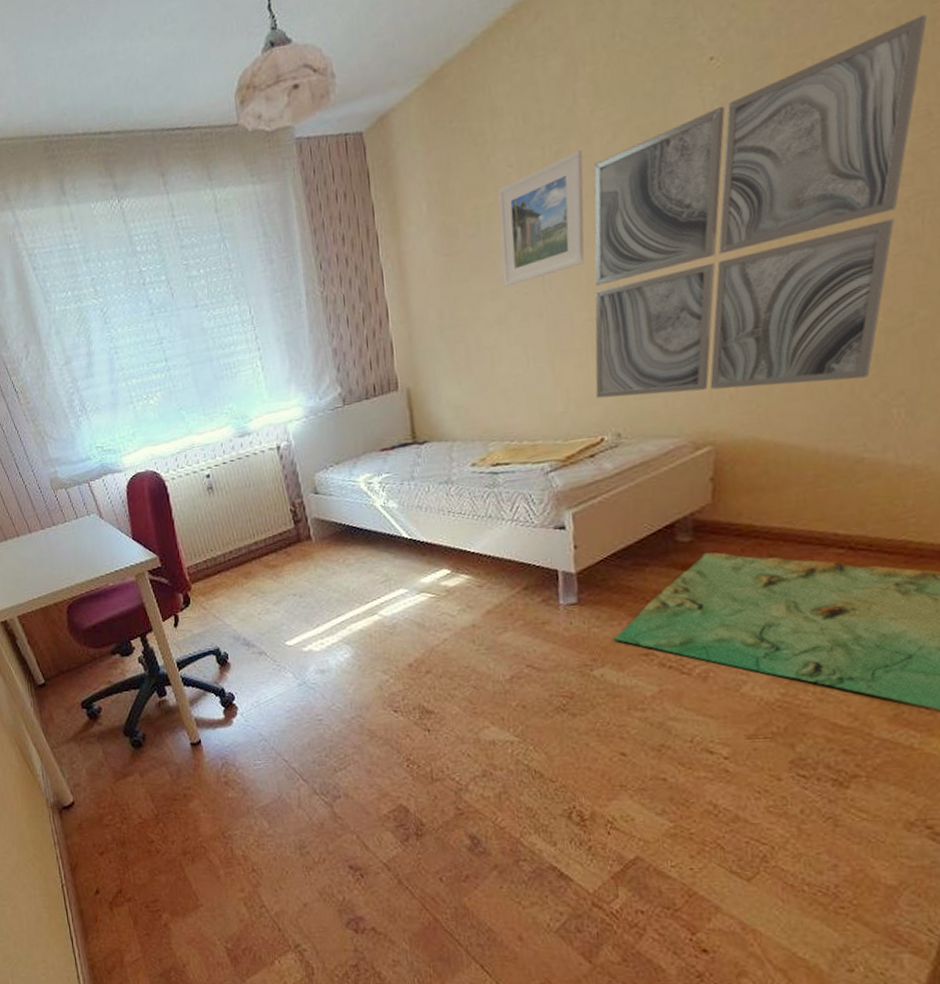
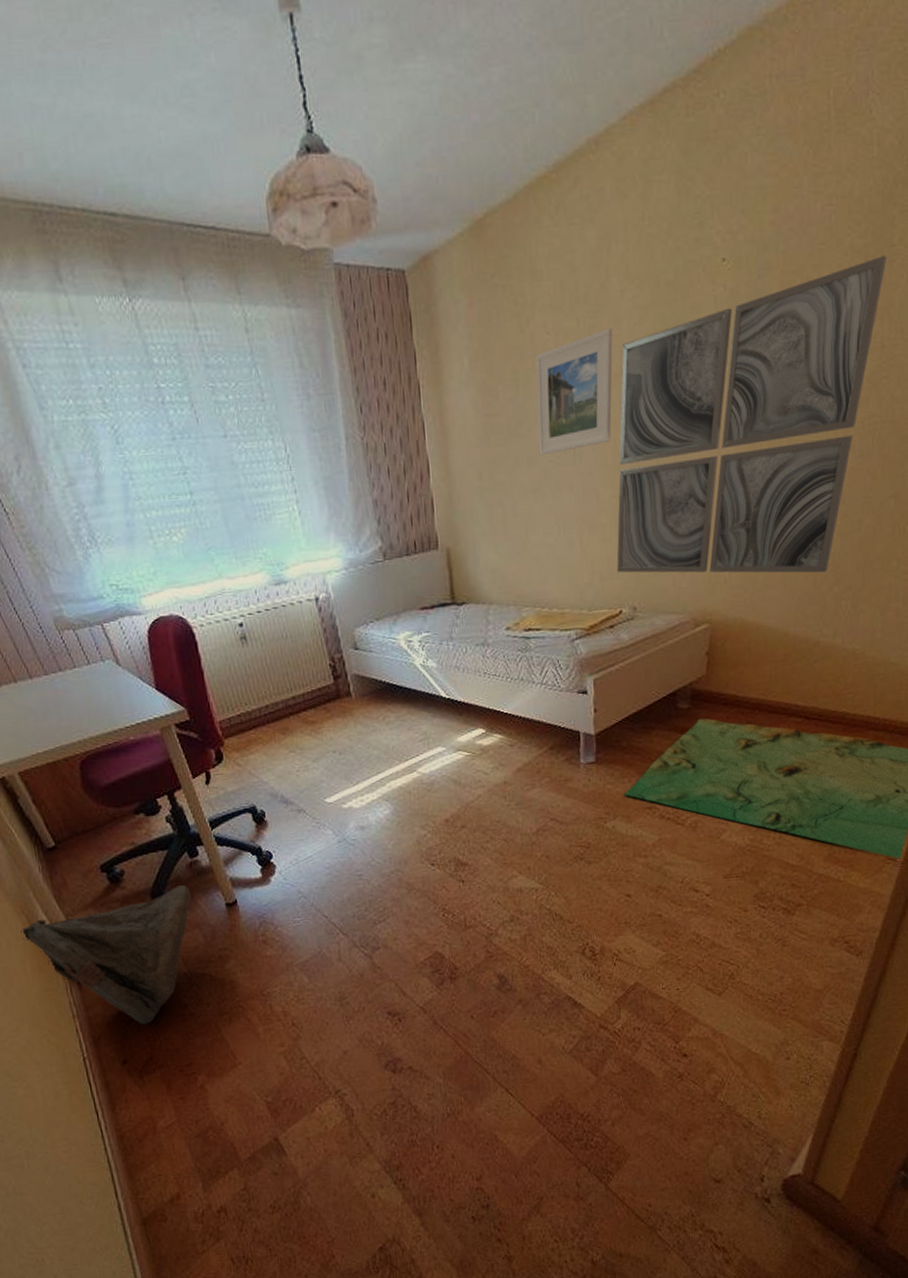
bag: none [14,723,159,857] -> present [20,885,191,1025]

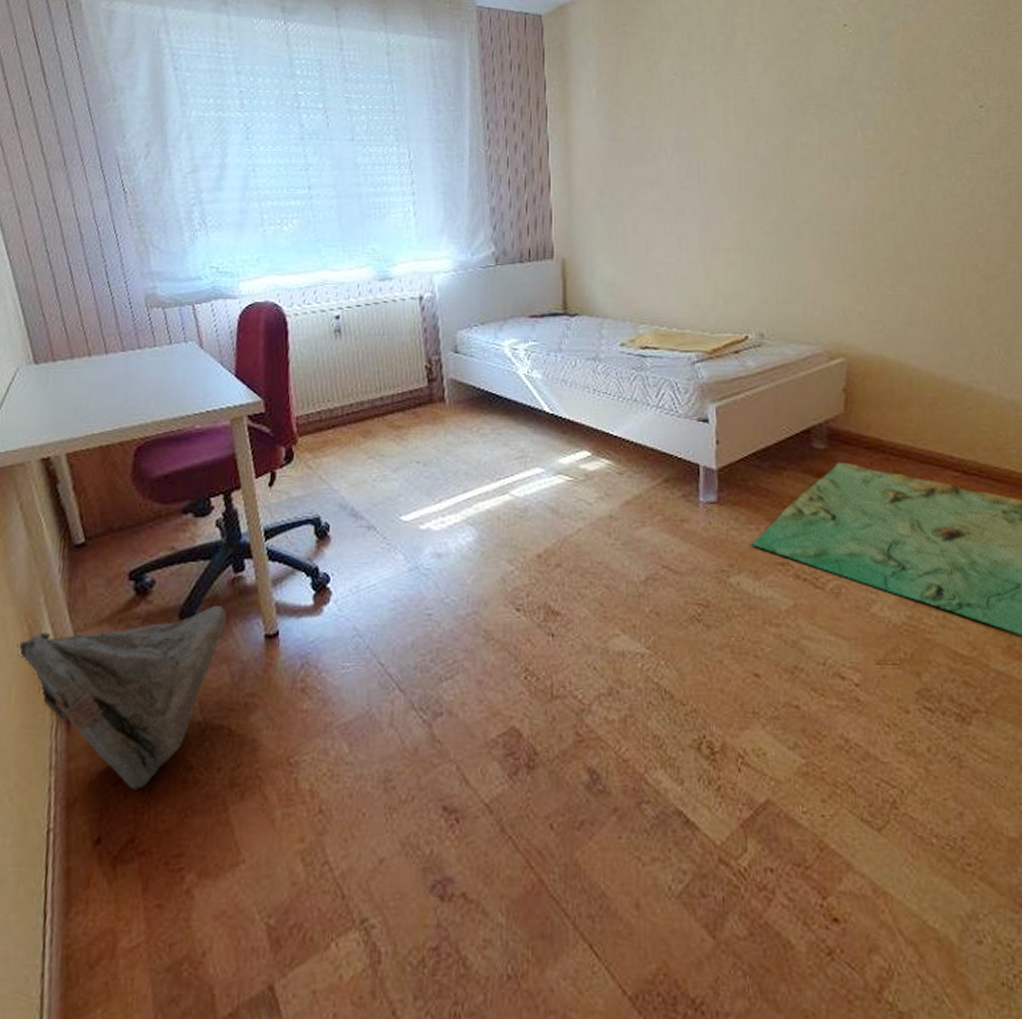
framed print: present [535,328,613,456] -> none [662,74,739,180]
wall art: present [617,255,888,573] -> none [742,31,1005,315]

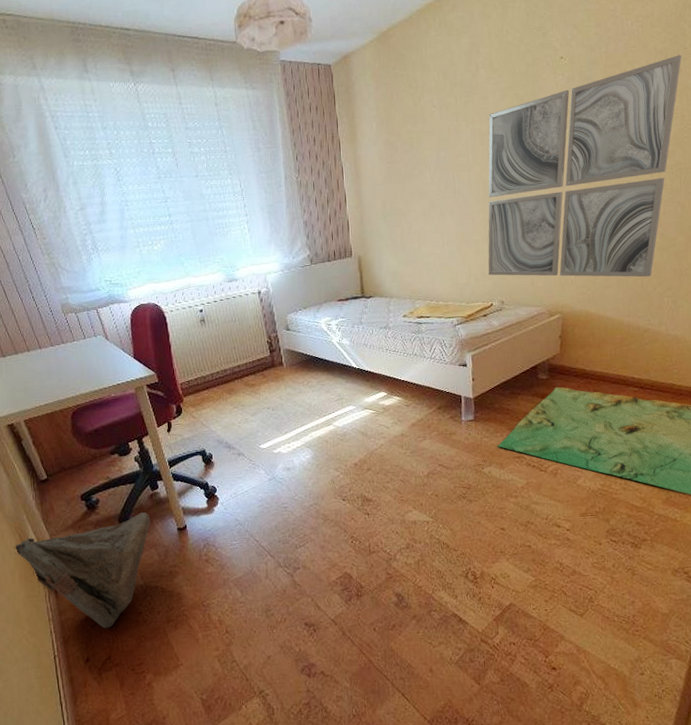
wall art: none [742,31,1005,315] -> present [488,55,682,277]

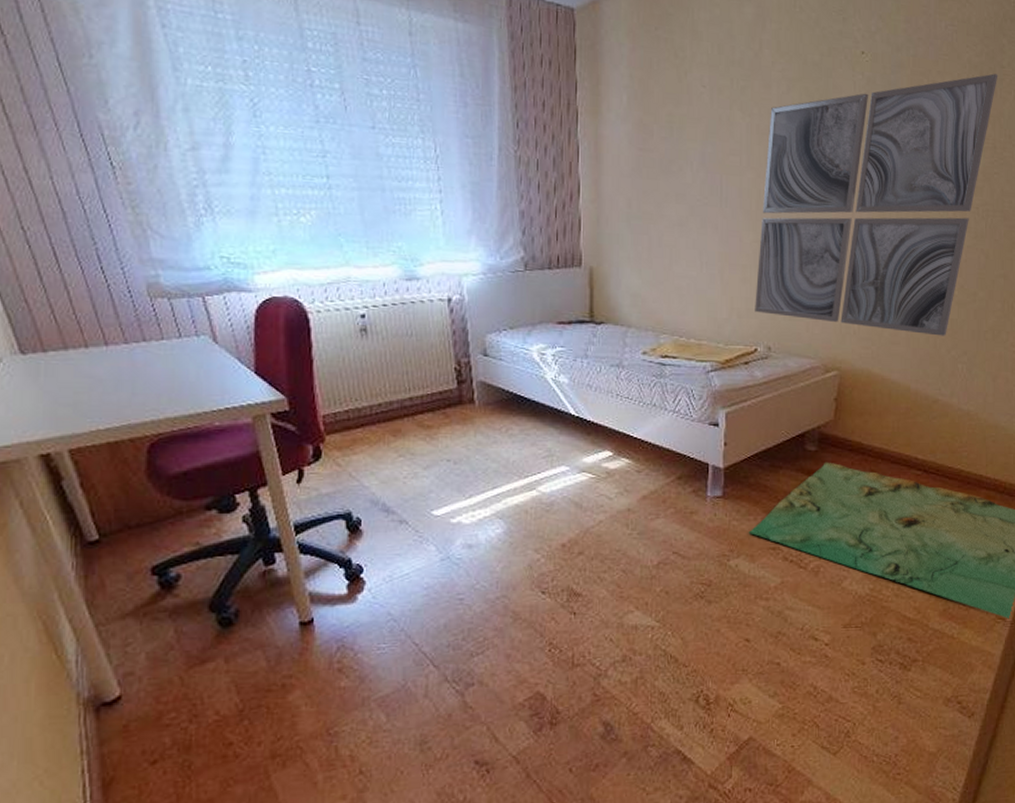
bag: present [13,512,150,629] -> none [32,597,258,767]

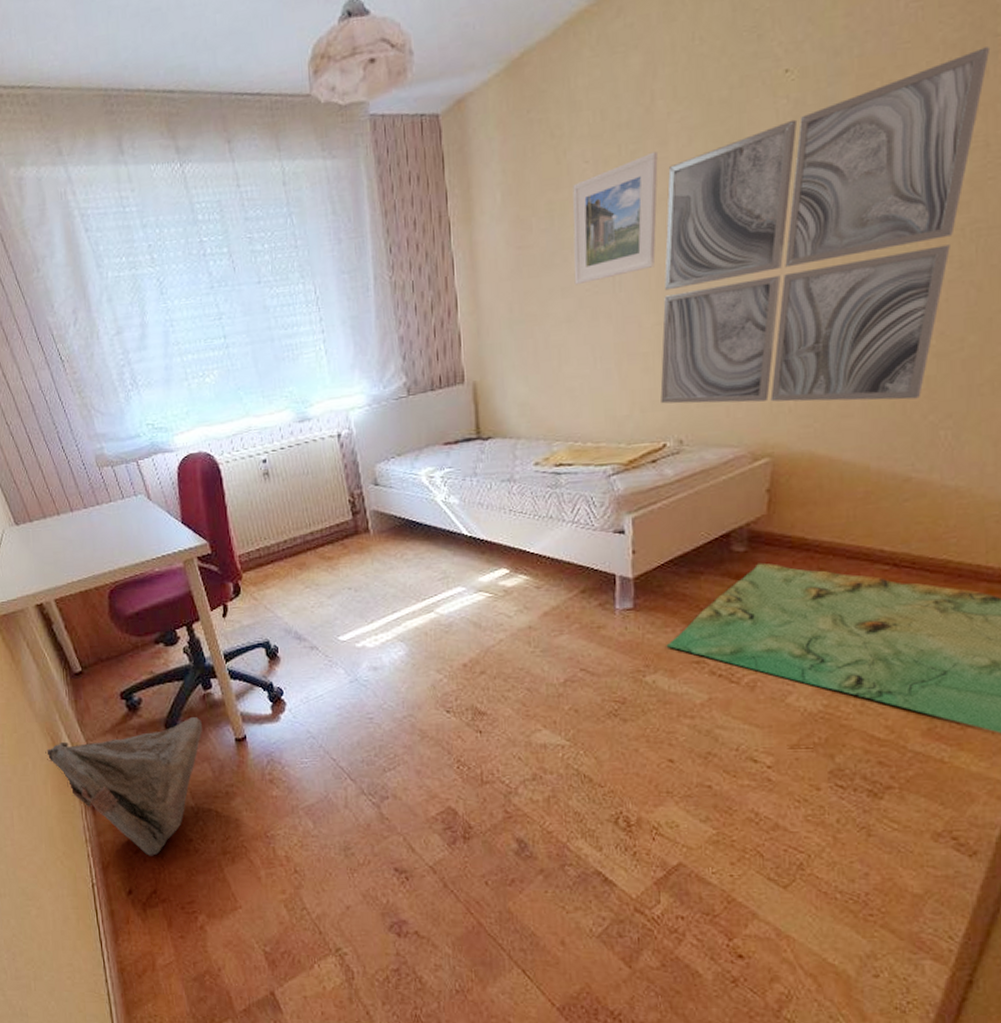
bag: none [32,597,258,767] -> present [45,717,202,856]
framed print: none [688,91,762,194] -> present [572,151,658,285]

